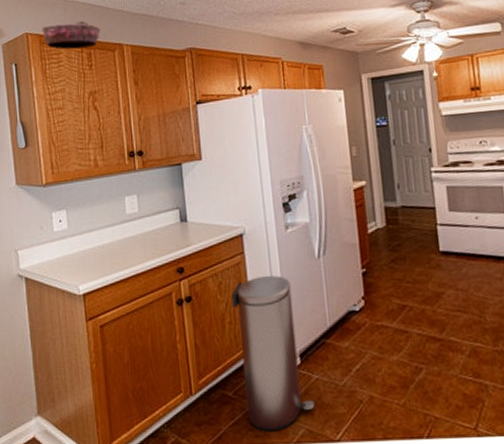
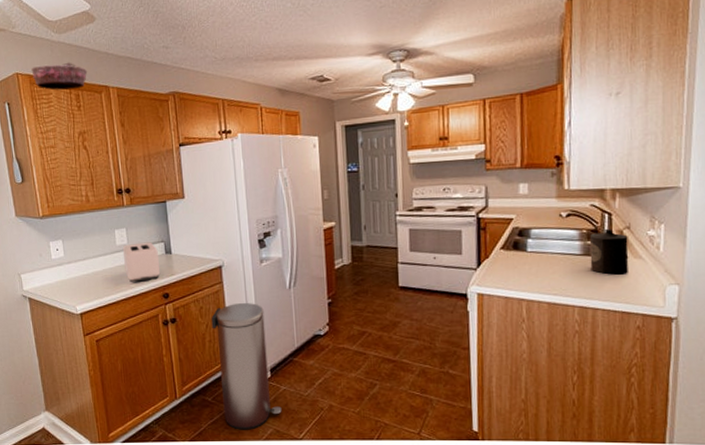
toaster: none [133,209,175,257] -> present [122,242,161,283]

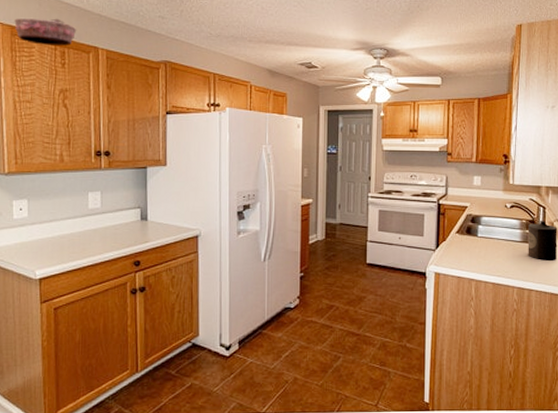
toaster: present [122,242,161,283] -> none [94,207,134,249]
pedal bin: present [211,303,282,430] -> none [182,274,247,405]

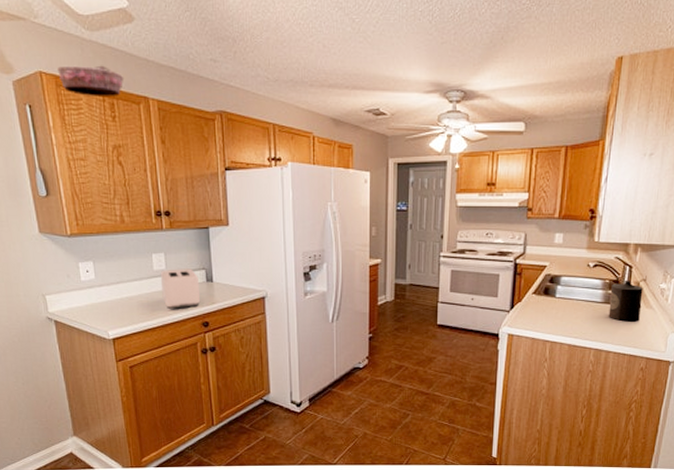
toaster: none [94,207,134,249] -> present [160,269,201,310]

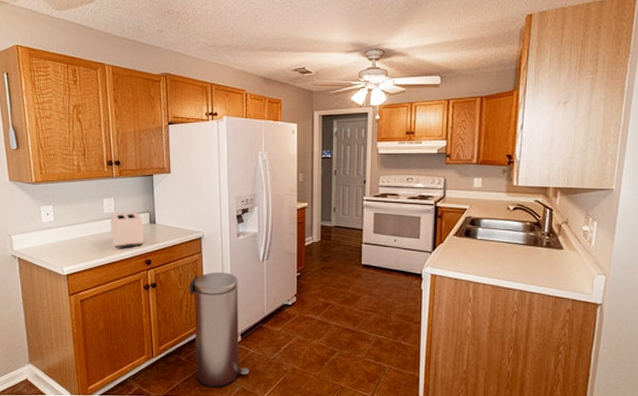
decorative basket: present [57,65,124,96] -> none [31,38,85,64]
pedal bin: none [252,335,318,456] -> present [189,273,249,388]
canister: present [608,281,643,322] -> none [531,223,565,264]

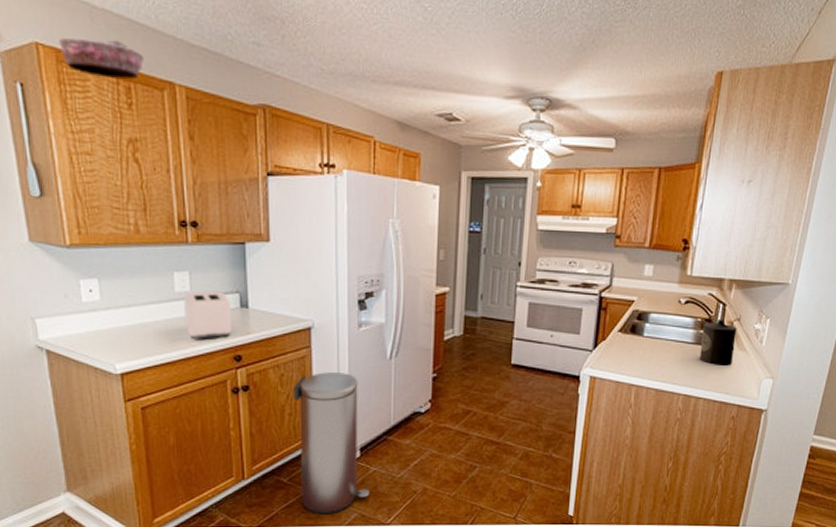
decorative basket: none [31,38,85,64] -> present [59,36,145,79]
canister: none [531,223,565,264] -> present [699,320,737,365]

